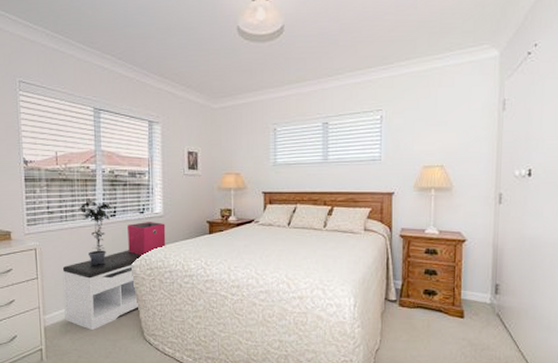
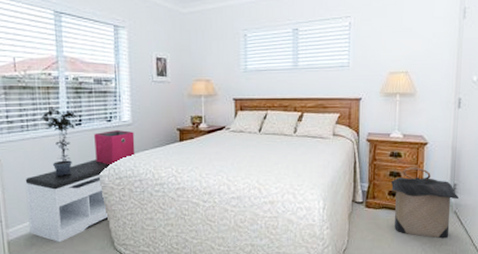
laundry hamper: none [426,265,503,343] -> present [390,167,460,239]

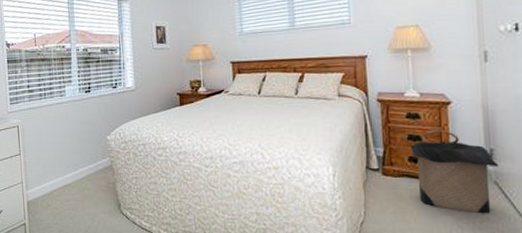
bench: present [25,159,110,242] -> none [42,124,117,204]
potted plant: present [39,107,78,177] -> none [54,76,87,141]
storage bin: present [94,130,136,164] -> none [101,96,139,129]

